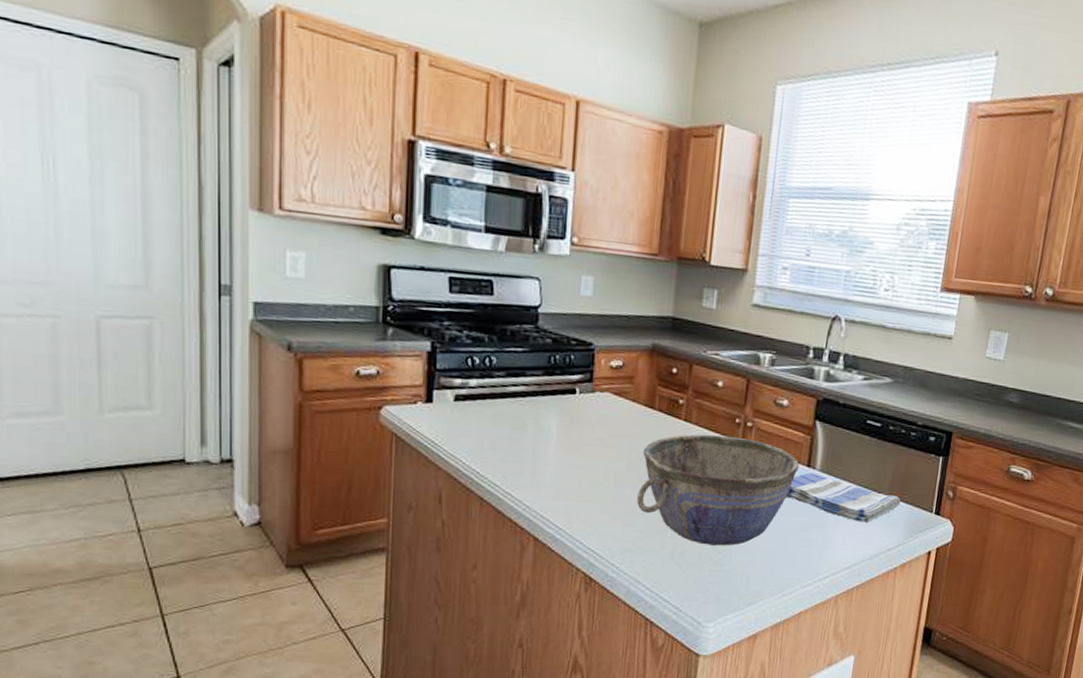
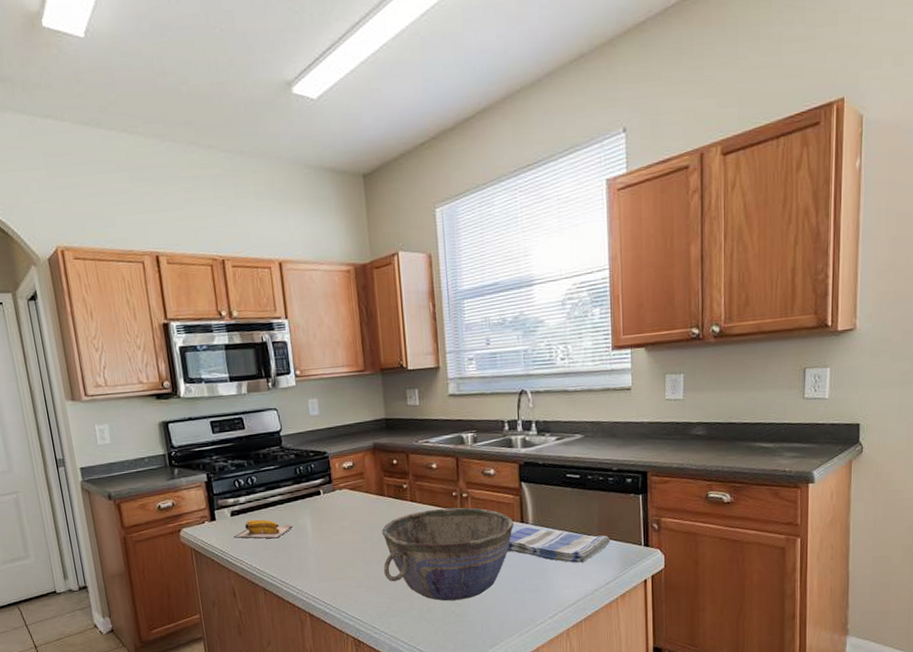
banana: none [453,409,535,438] -> present [234,519,295,539]

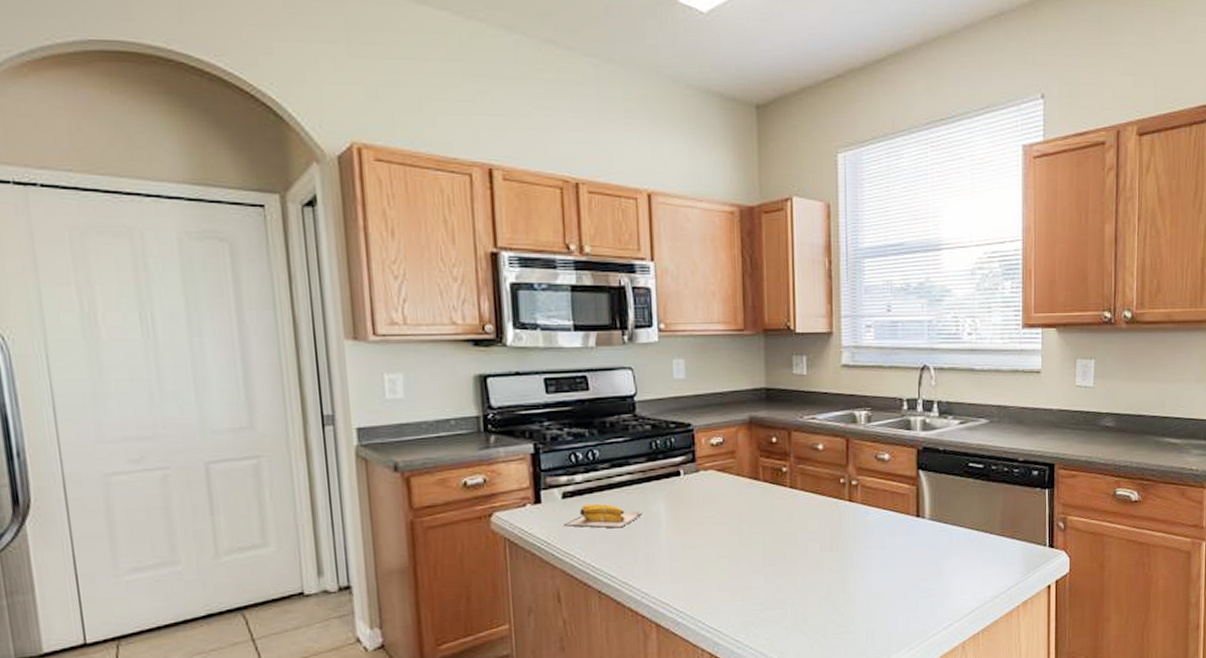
bowl: present [382,507,514,602] -> none [753,497,909,609]
dish towel: present [507,527,610,563] -> none [899,522,1013,565]

